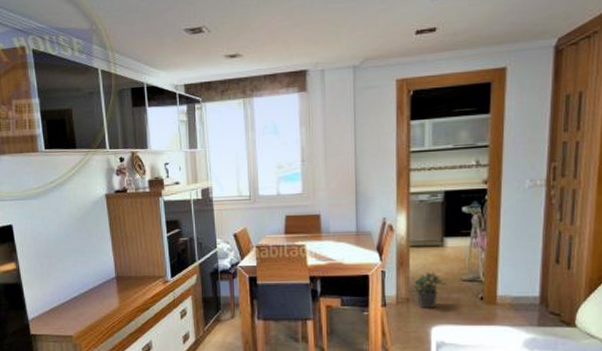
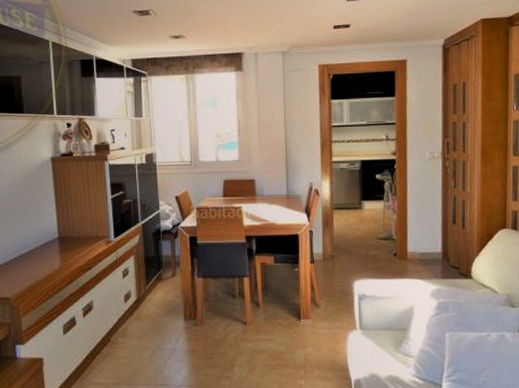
potted plant: present [413,272,446,309] -> none [337,231,365,265]

